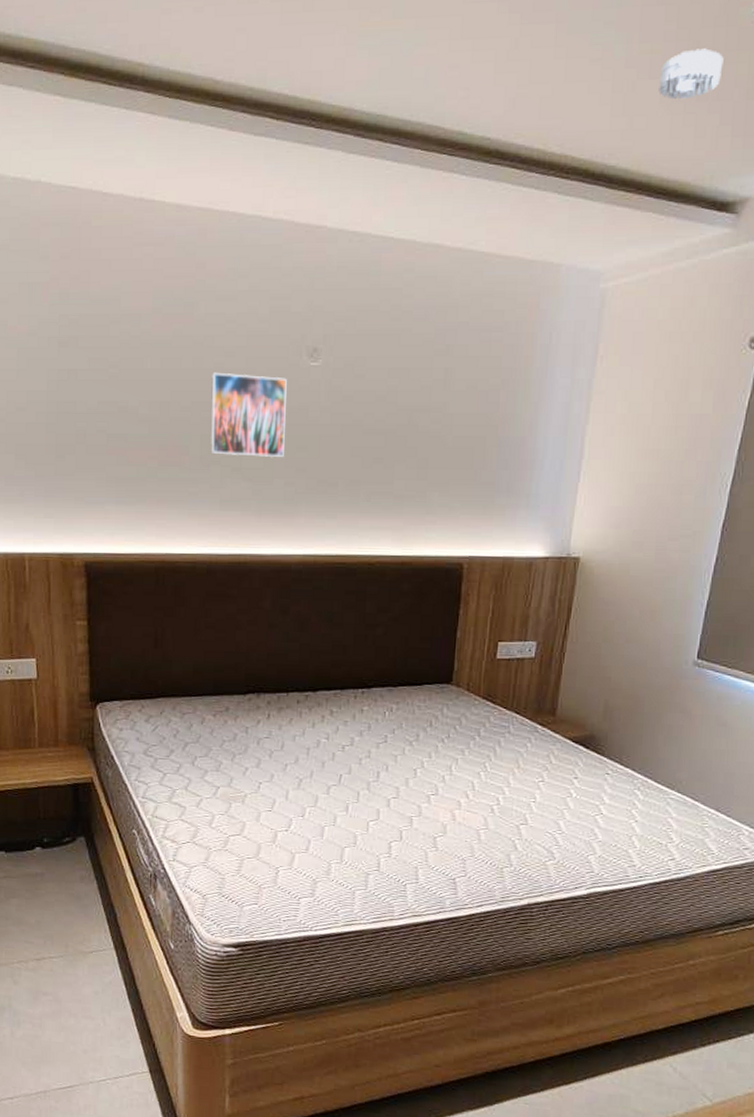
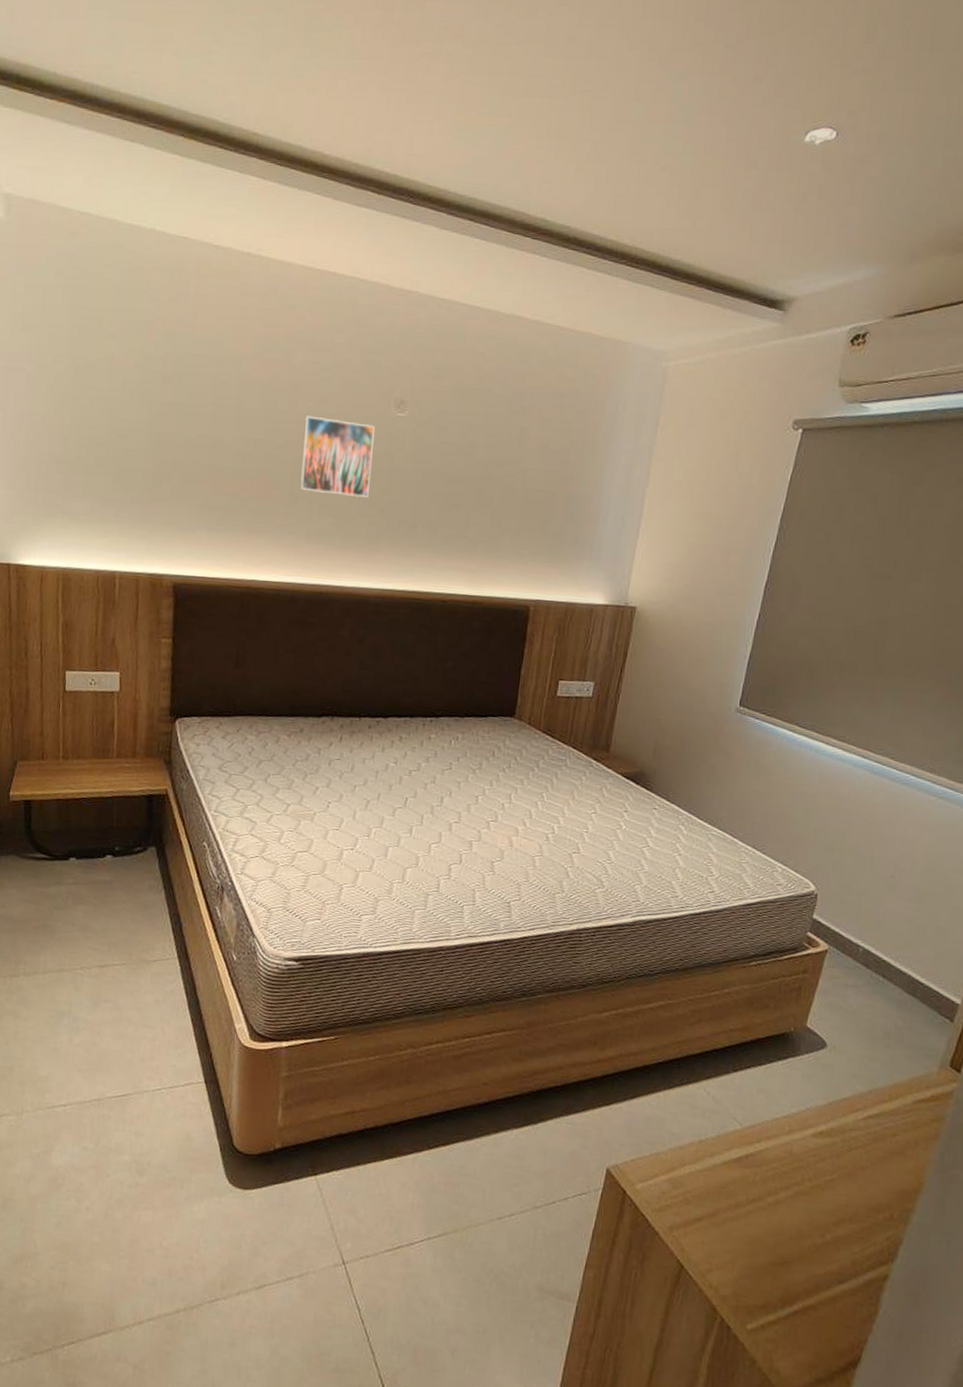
smoke detector: present [658,48,724,100] -> none [719,166,777,209]

